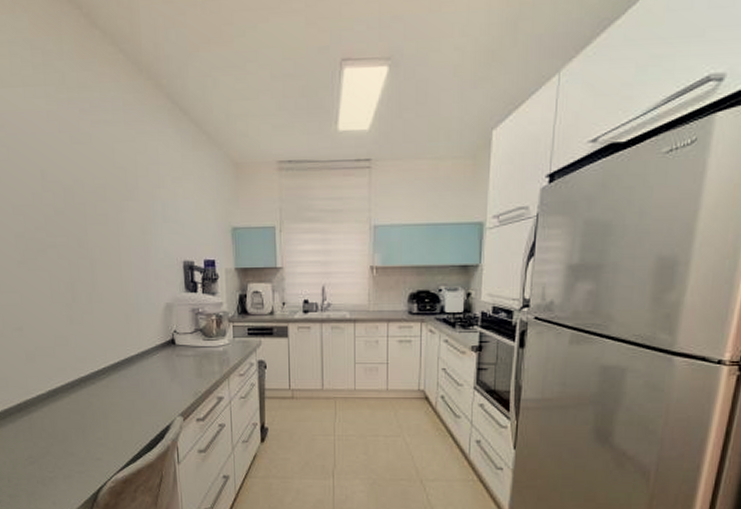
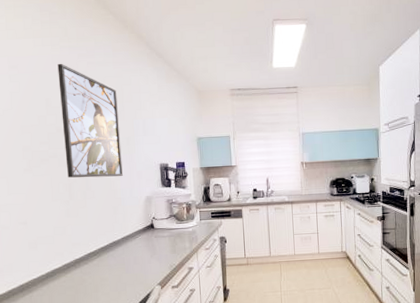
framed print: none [54,122,137,276] -> present [57,63,123,178]

